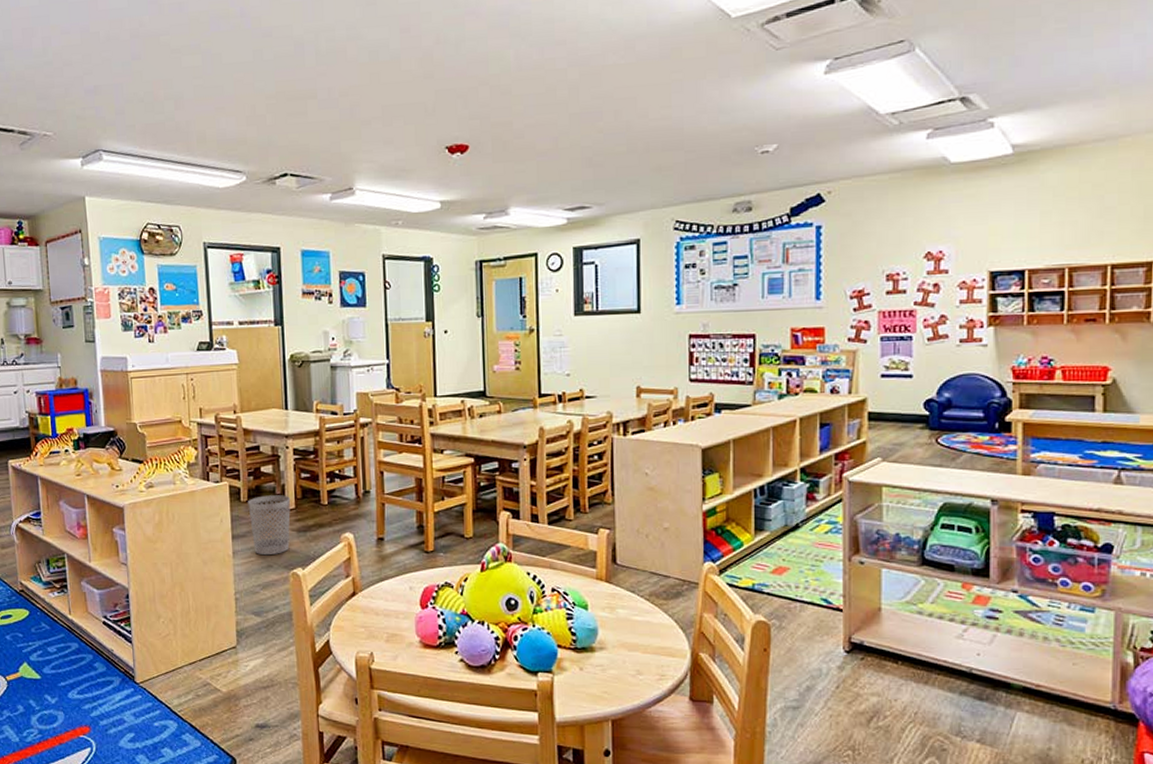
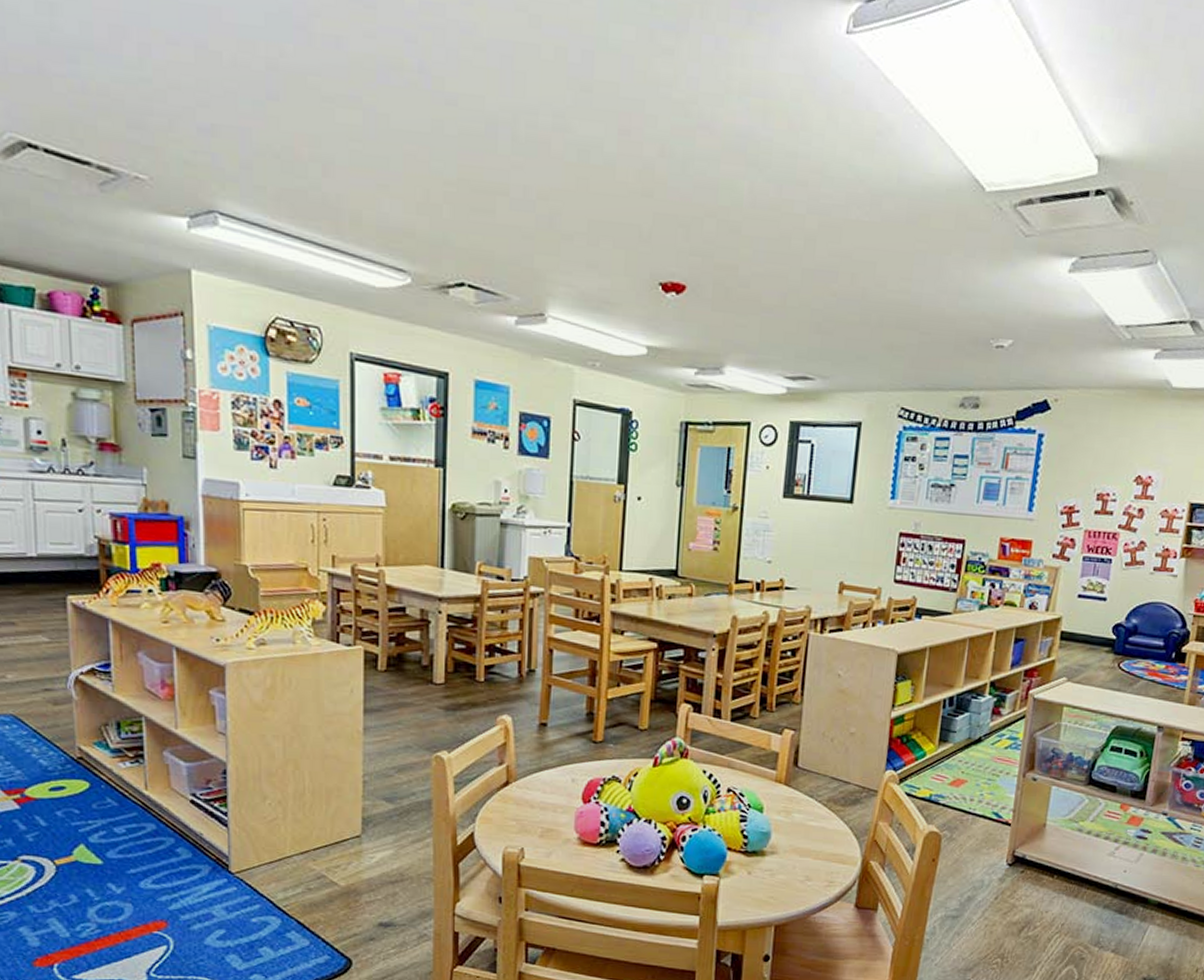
wastebasket: present [248,495,291,554] -> none [386,665,440,734]

